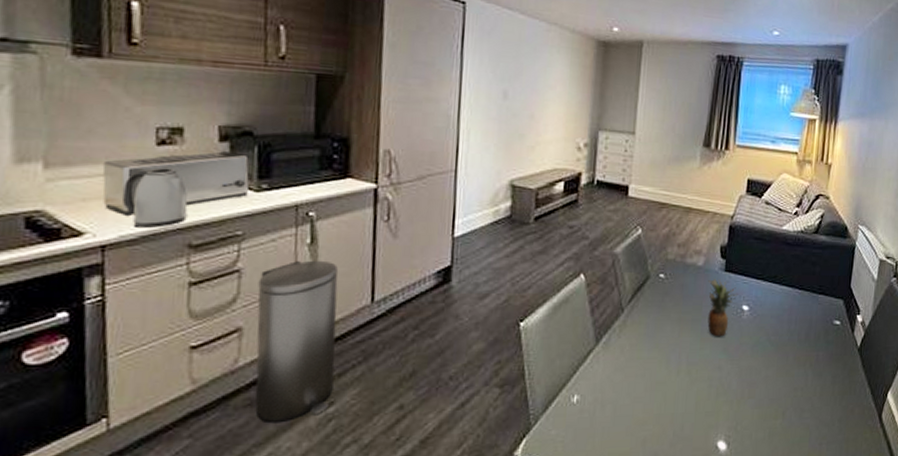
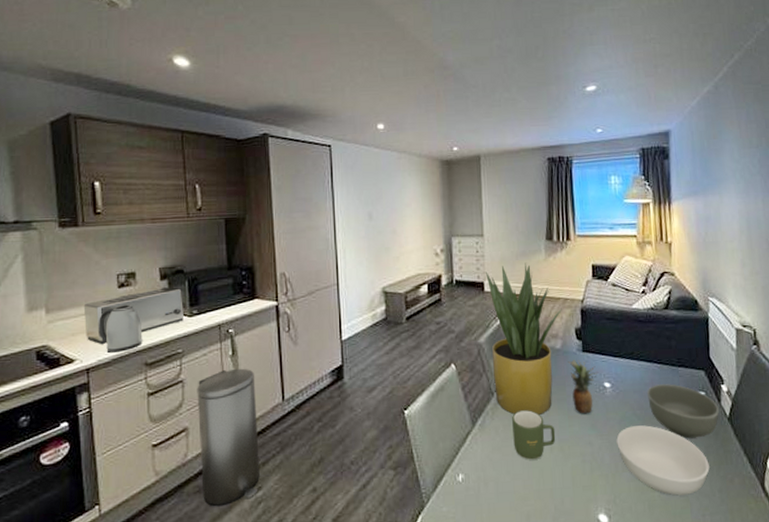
planter: none [625,168,710,335] -> present [486,262,562,415]
mug: none [638,328,685,383] -> present [512,409,556,460]
bowl: none [746,352,834,424] -> present [616,425,710,496]
bowl: none [784,311,852,368] -> present [647,384,720,439]

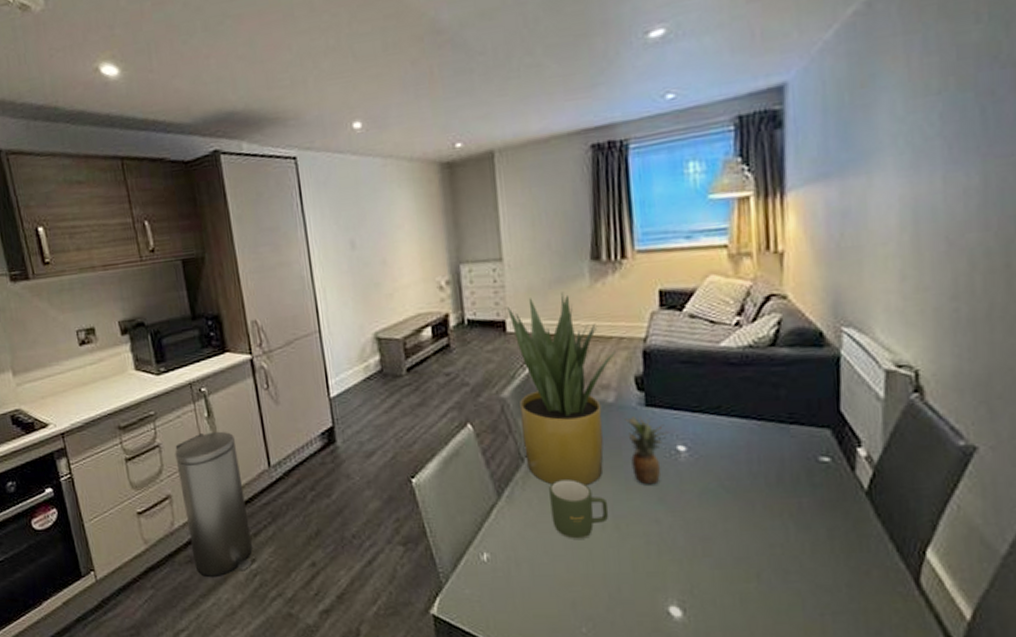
toaster: present [83,287,185,344] -> none [48,342,152,407]
kettle: present [99,304,143,354] -> none [65,363,113,417]
bowl: present [616,425,710,496] -> none [694,500,834,589]
bowl: present [647,384,720,439] -> none [741,447,853,518]

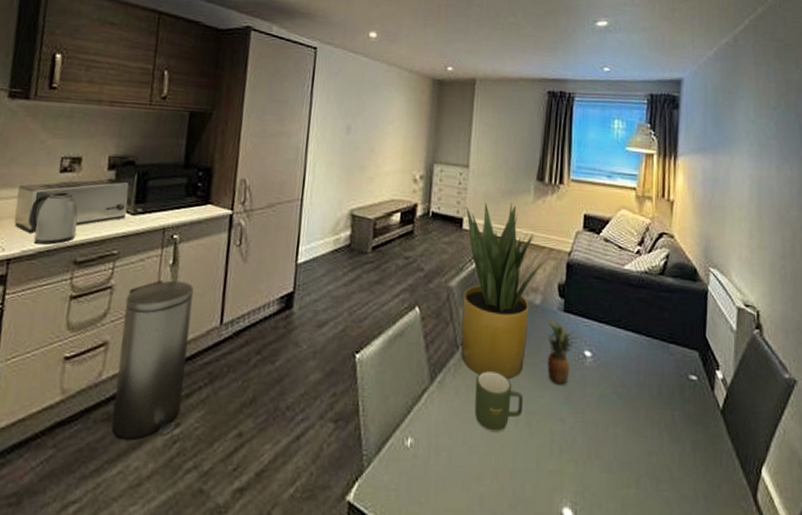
toaster: none [48,342,152,407] -> present [13,178,130,233]
kettle: none [65,363,113,417] -> present [29,192,79,246]

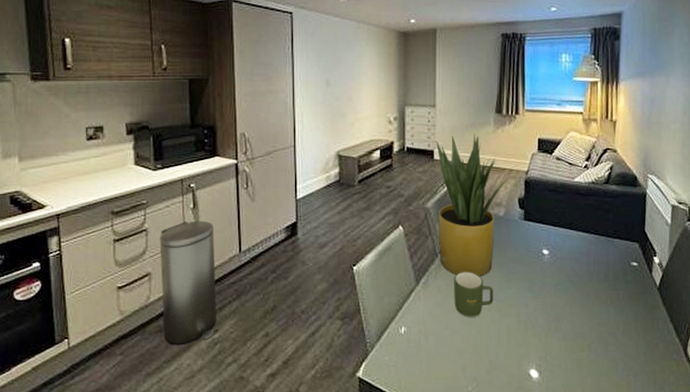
toaster: present [13,178,130,233] -> none [54,142,149,192]
kettle: present [29,192,79,246] -> none [68,156,109,202]
fruit: present [546,320,579,385] -> none [510,227,538,278]

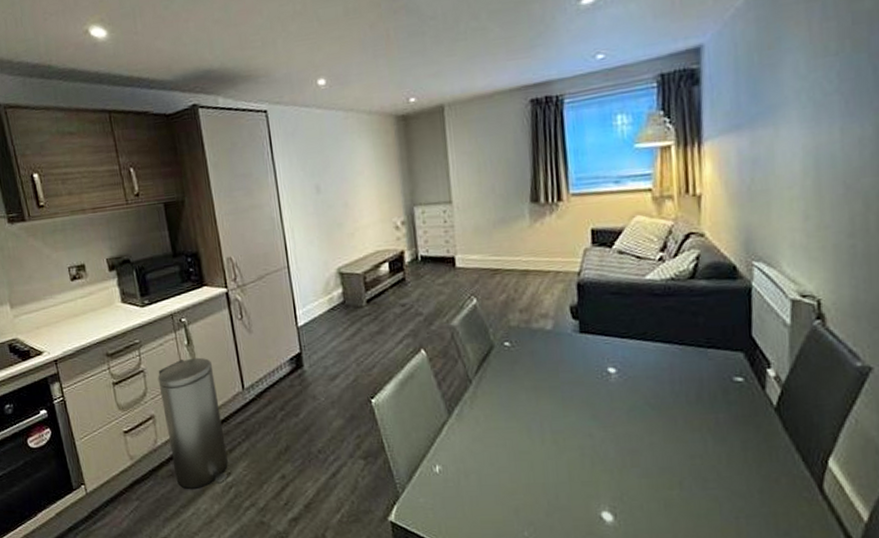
planter: present [436,133,507,276] -> none [457,231,553,404]
mug: present [454,271,494,317] -> none [494,398,548,452]

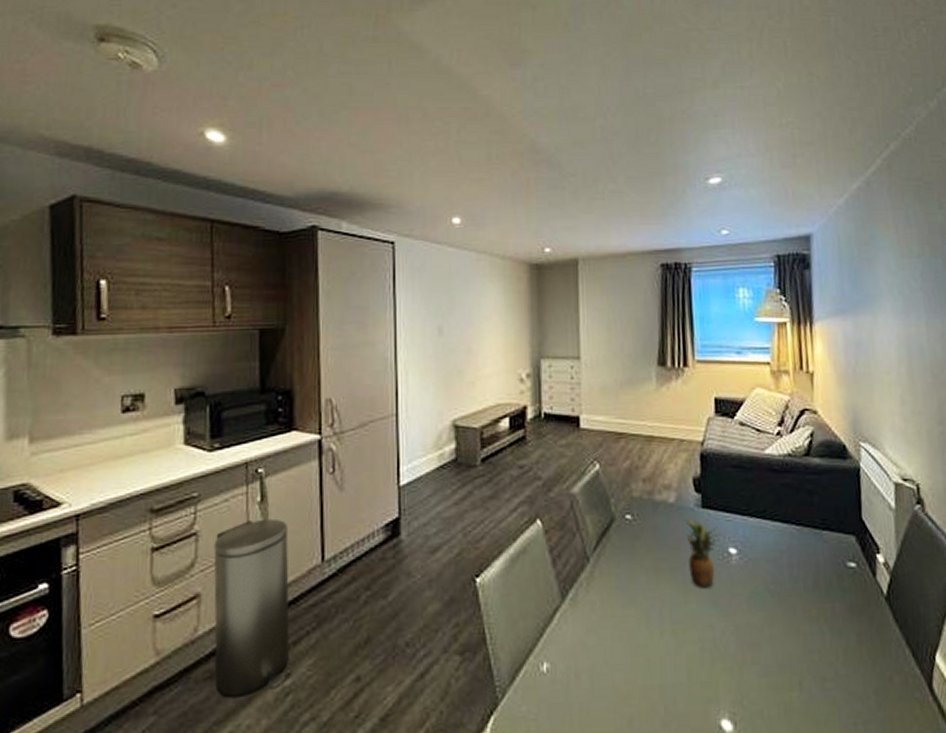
fruit: none [561,342,600,403] -> present [683,517,722,588]

